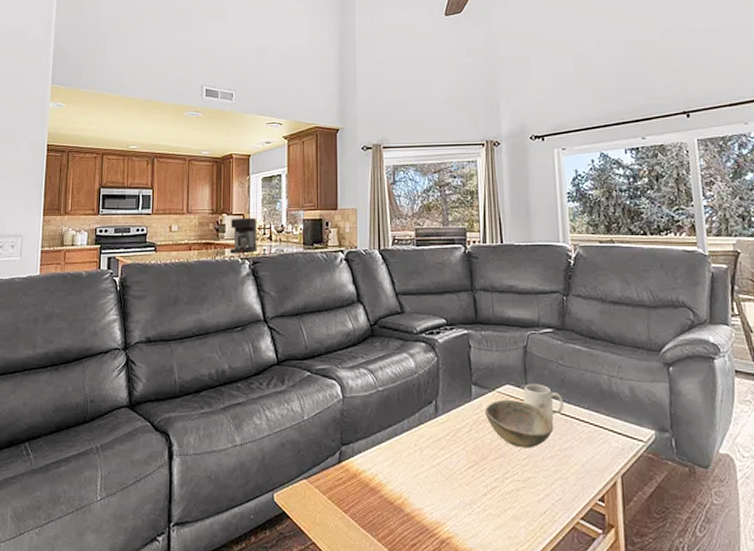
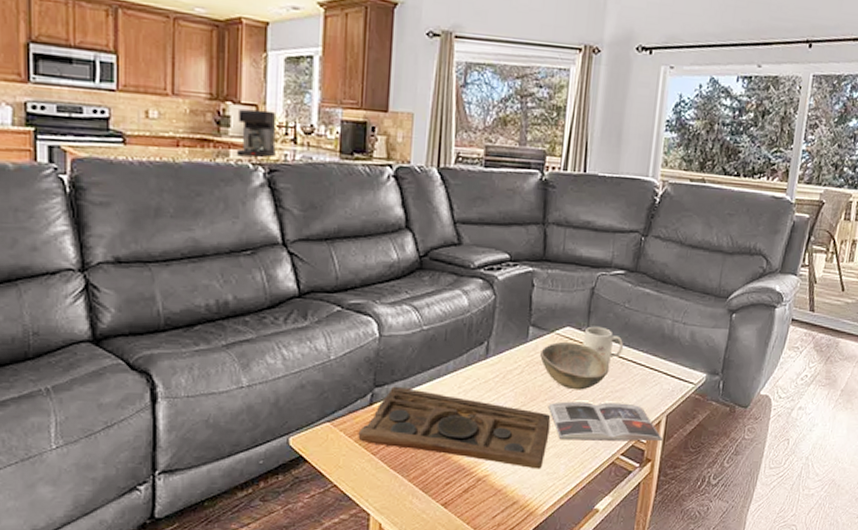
decorative tray: none [330,445,505,533] -> present [358,386,551,469]
magazine: none [499,460,623,505] -> present [548,401,664,442]

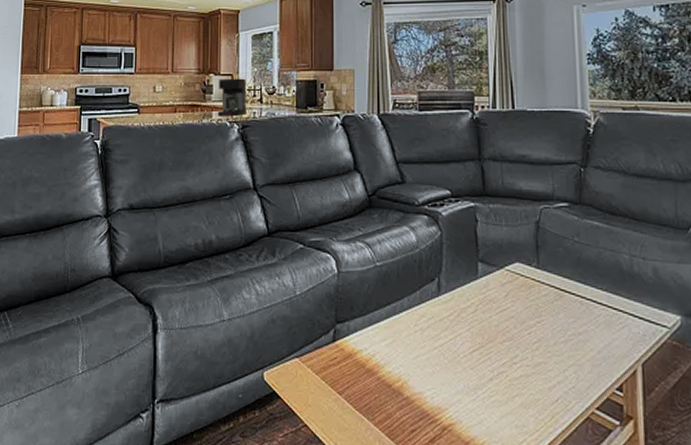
decorative tray: present [358,386,551,469] -> none [324,323,513,421]
bowl: present [540,342,610,390] -> none [492,279,568,332]
magazine: present [548,401,664,442] -> none [507,344,644,396]
mug: present [582,326,624,365] -> none [534,261,580,304]

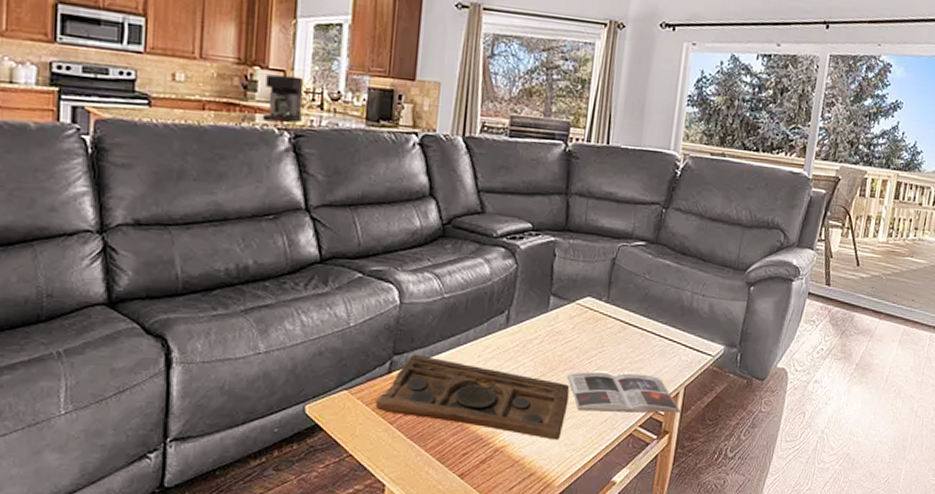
decorative tray: none [324,323,513,421] -> present [375,354,570,440]
magazine: none [507,344,644,396] -> present [567,372,681,414]

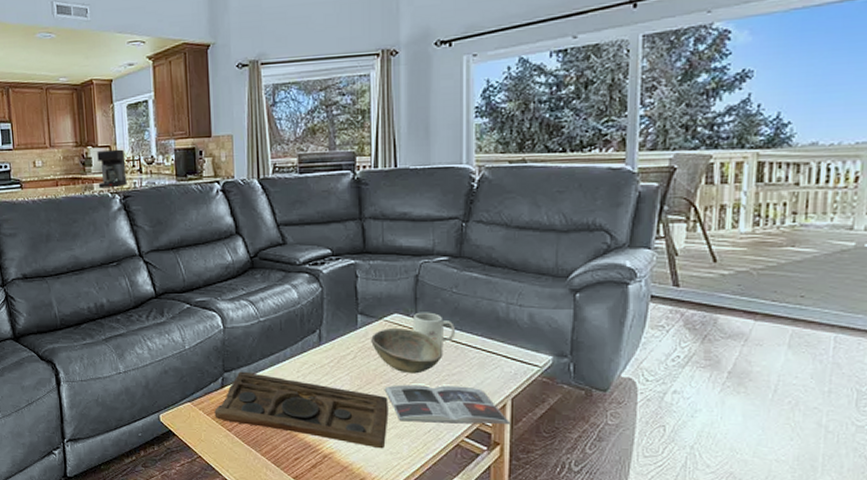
bowl: none [560,312,629,361] -> present [371,329,443,374]
mug: none [602,296,644,336] -> present [412,312,456,349]

